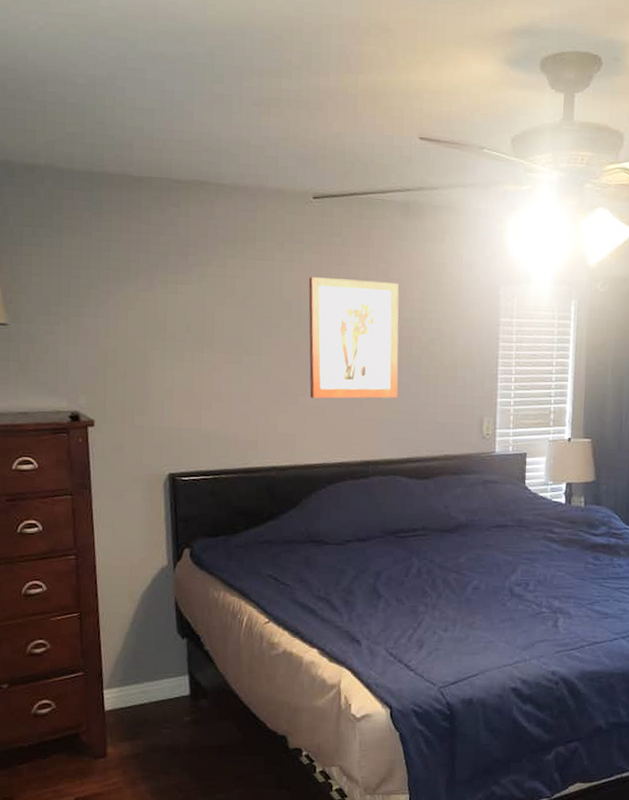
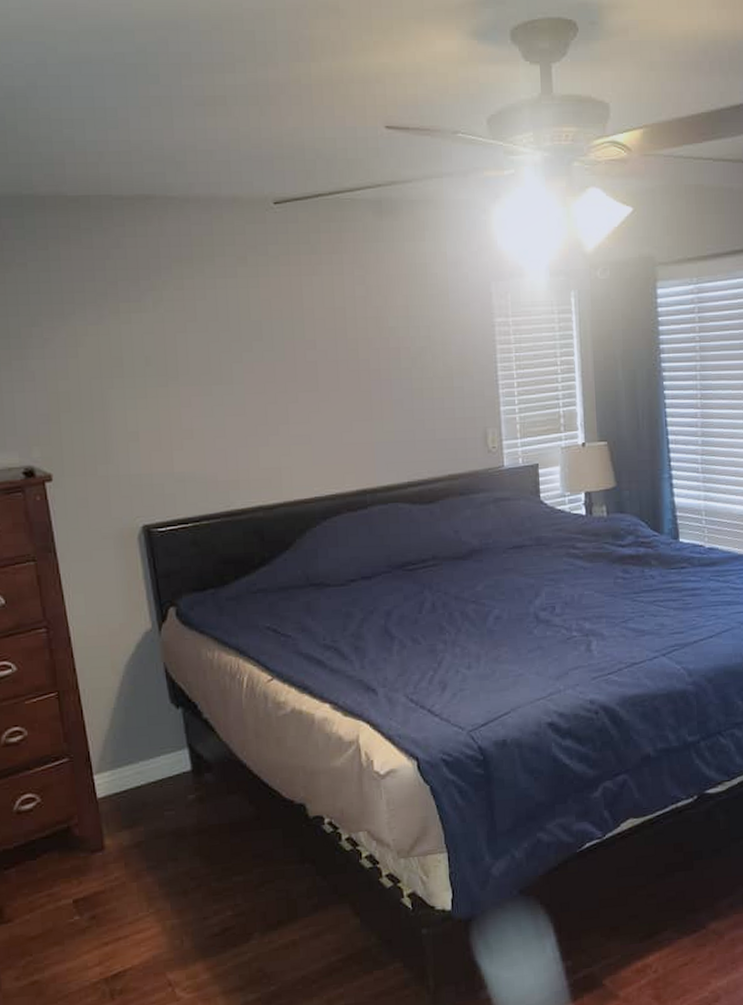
wall art: present [308,277,399,399] -> none [279,289,391,426]

